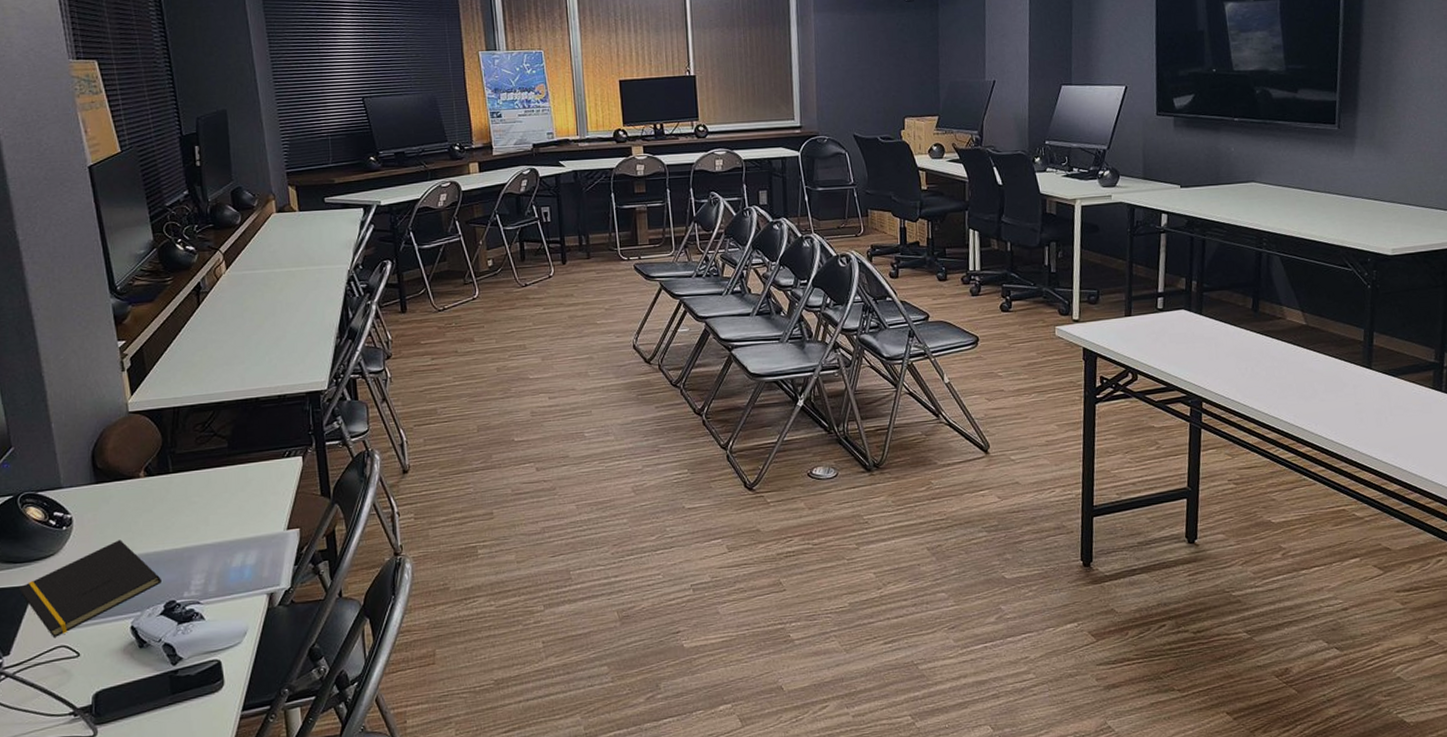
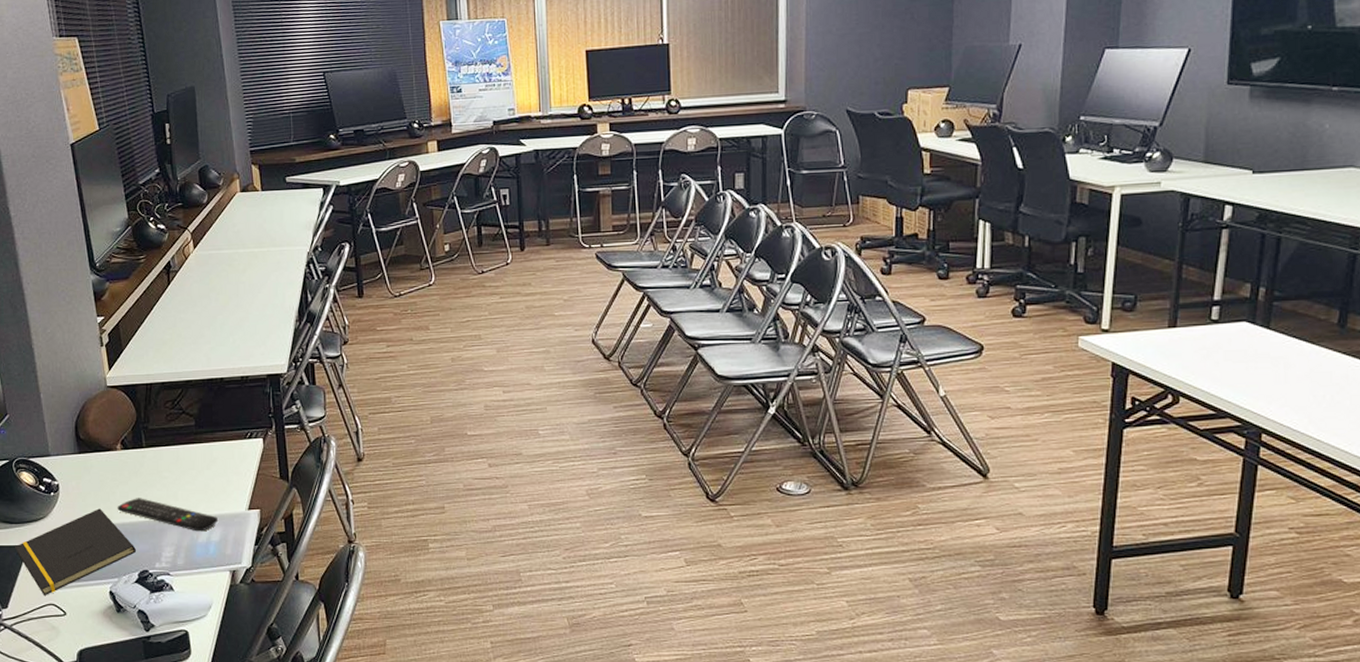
remote control: none [140,525,253,556] -> present [117,498,218,532]

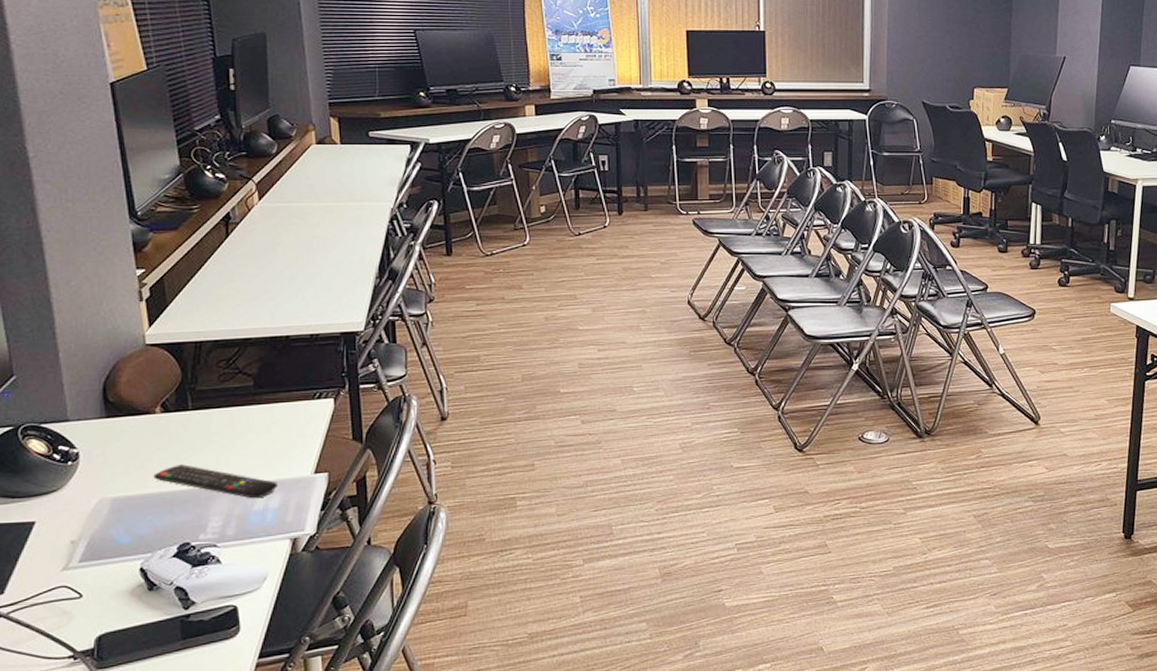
notepad: present [14,508,136,595] -> none [16,477,175,577]

